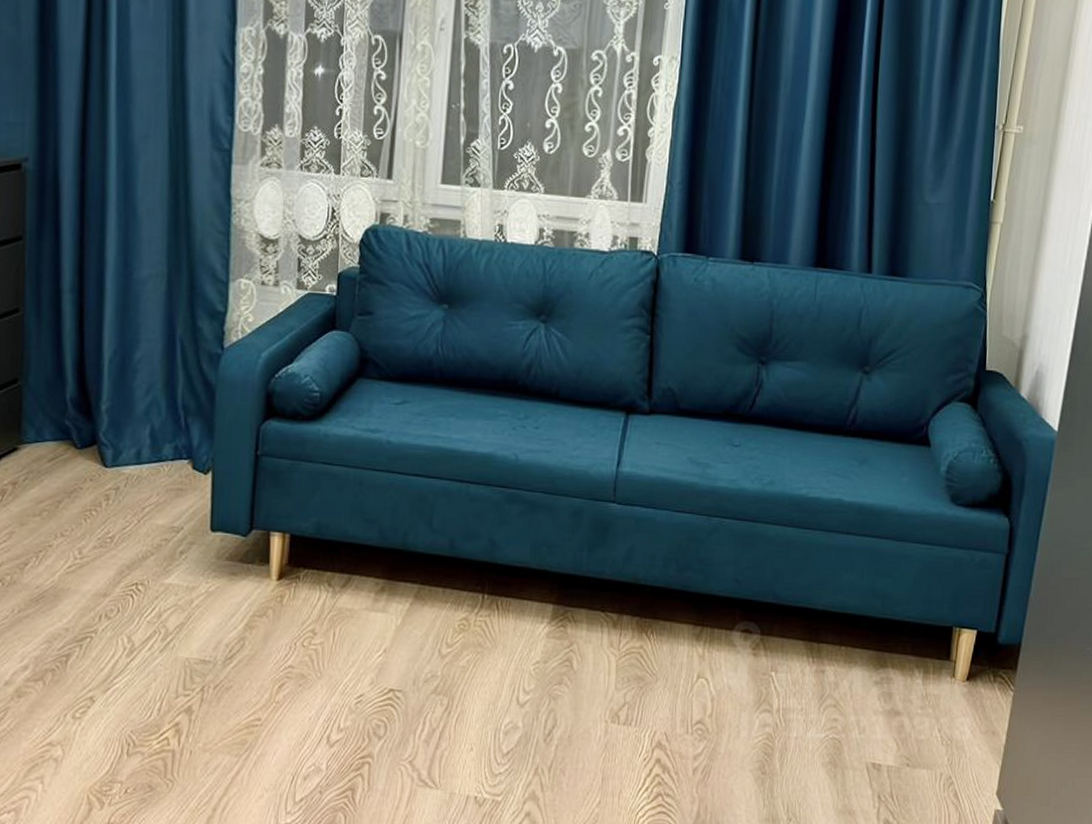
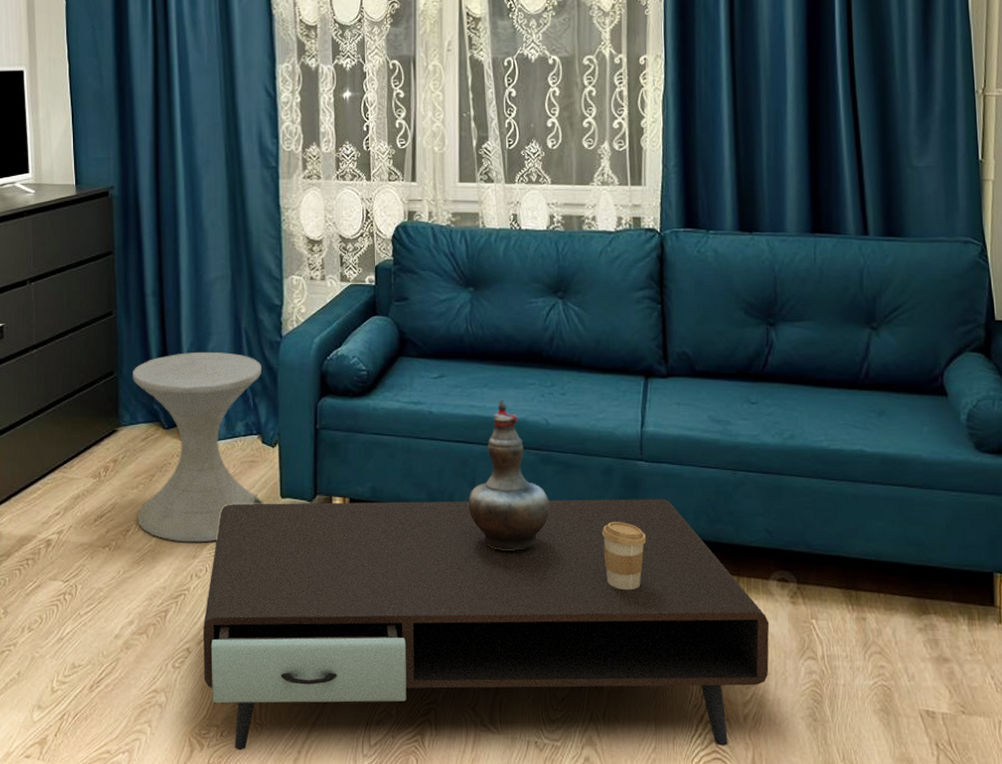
side table: none [38,361,197,580] -> present [133,351,264,543]
coffee table: none [108,536,729,809] -> present [203,499,770,751]
decorative vase: none [423,430,512,595] -> present [469,399,550,550]
coffee cup: none [564,567,611,639] -> present [601,522,646,590]

